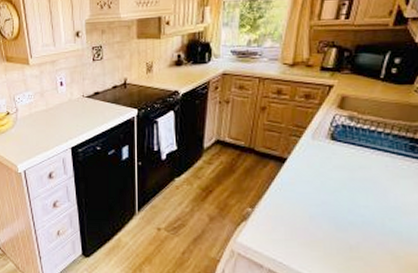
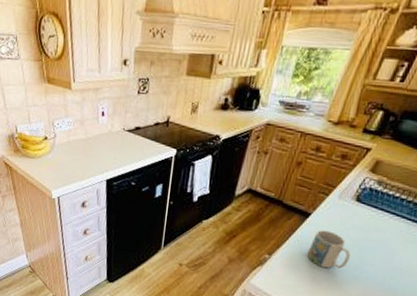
mug: none [292,174,339,216] -> present [307,230,350,269]

